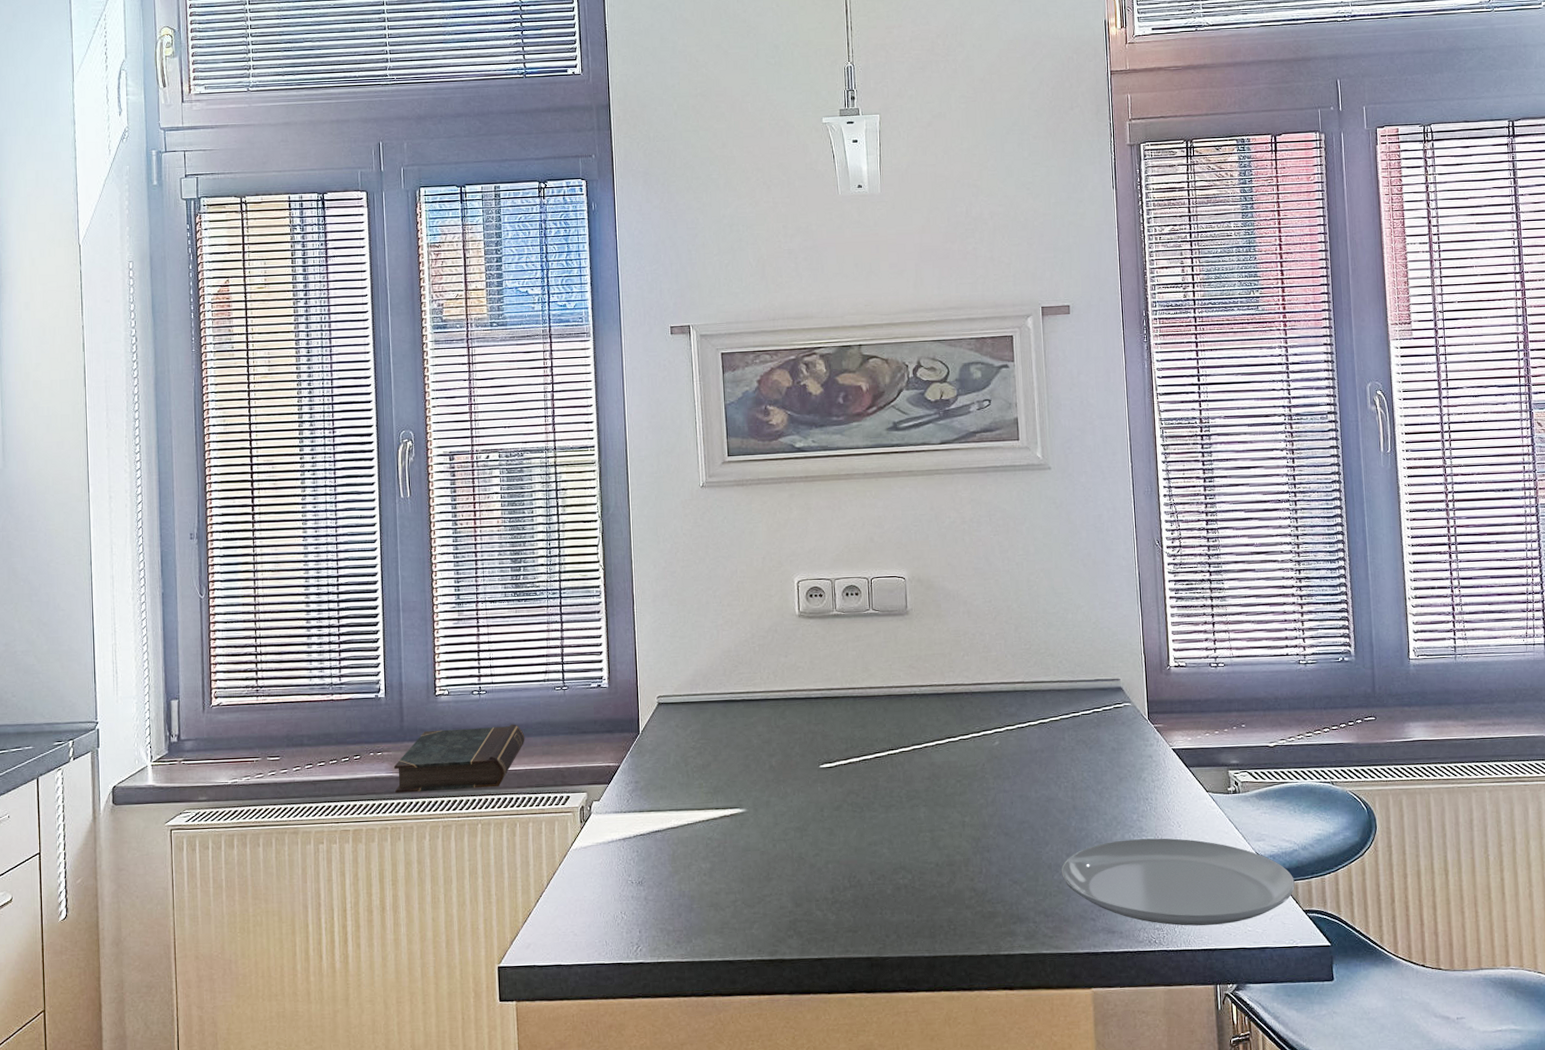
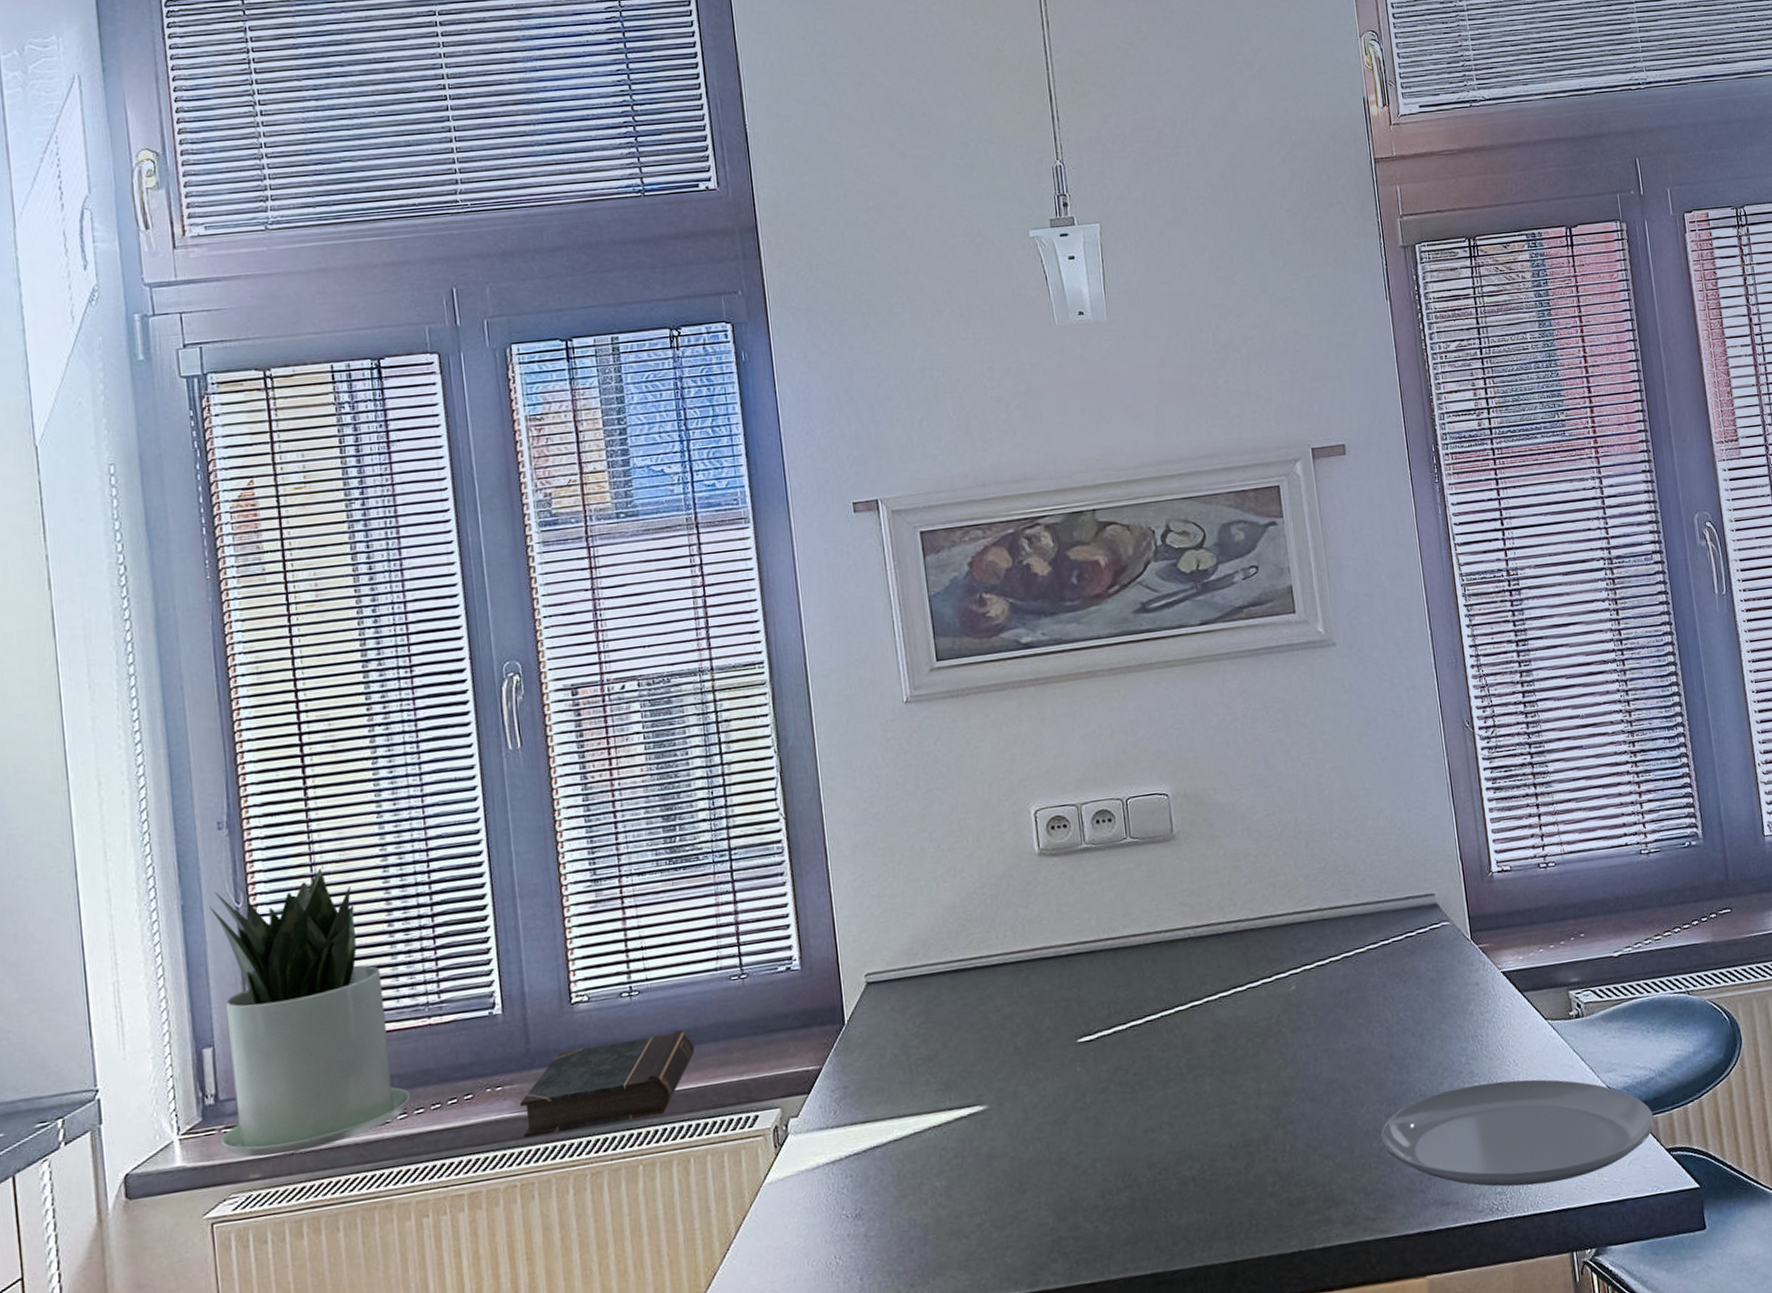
planter: none [180,575,316,785] -> present [210,869,411,1157]

